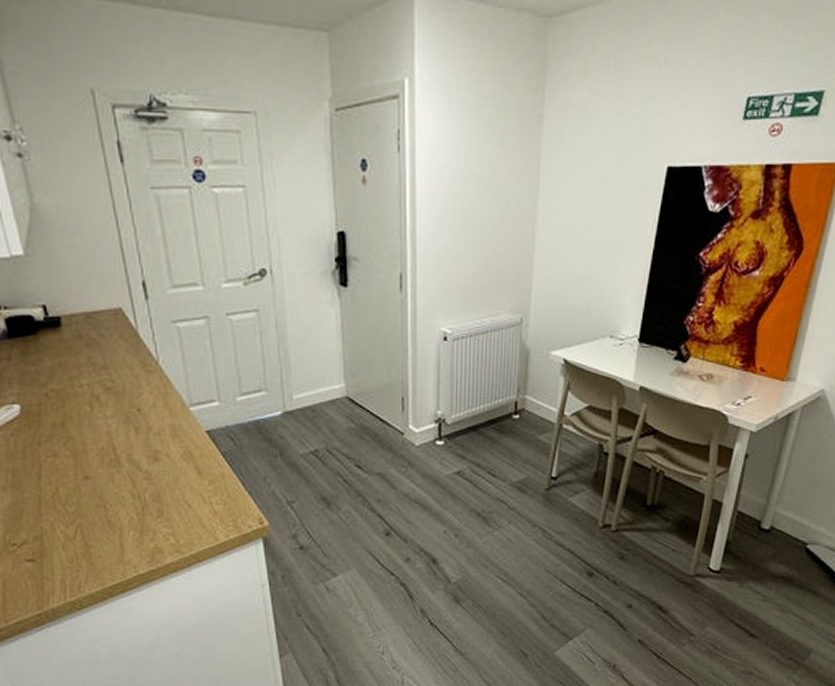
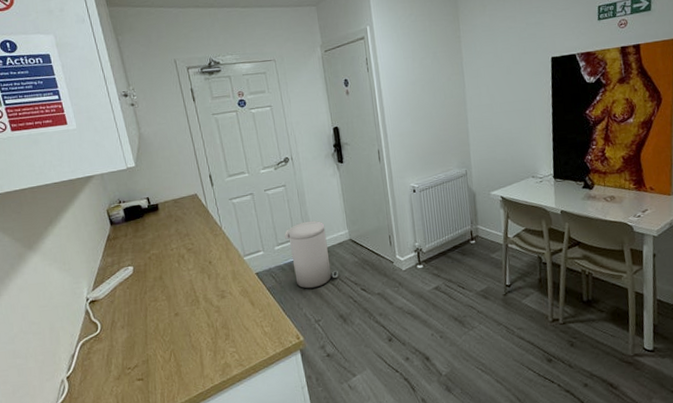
pedal bin: none [252,365,327,460] -> present [285,220,339,290]

